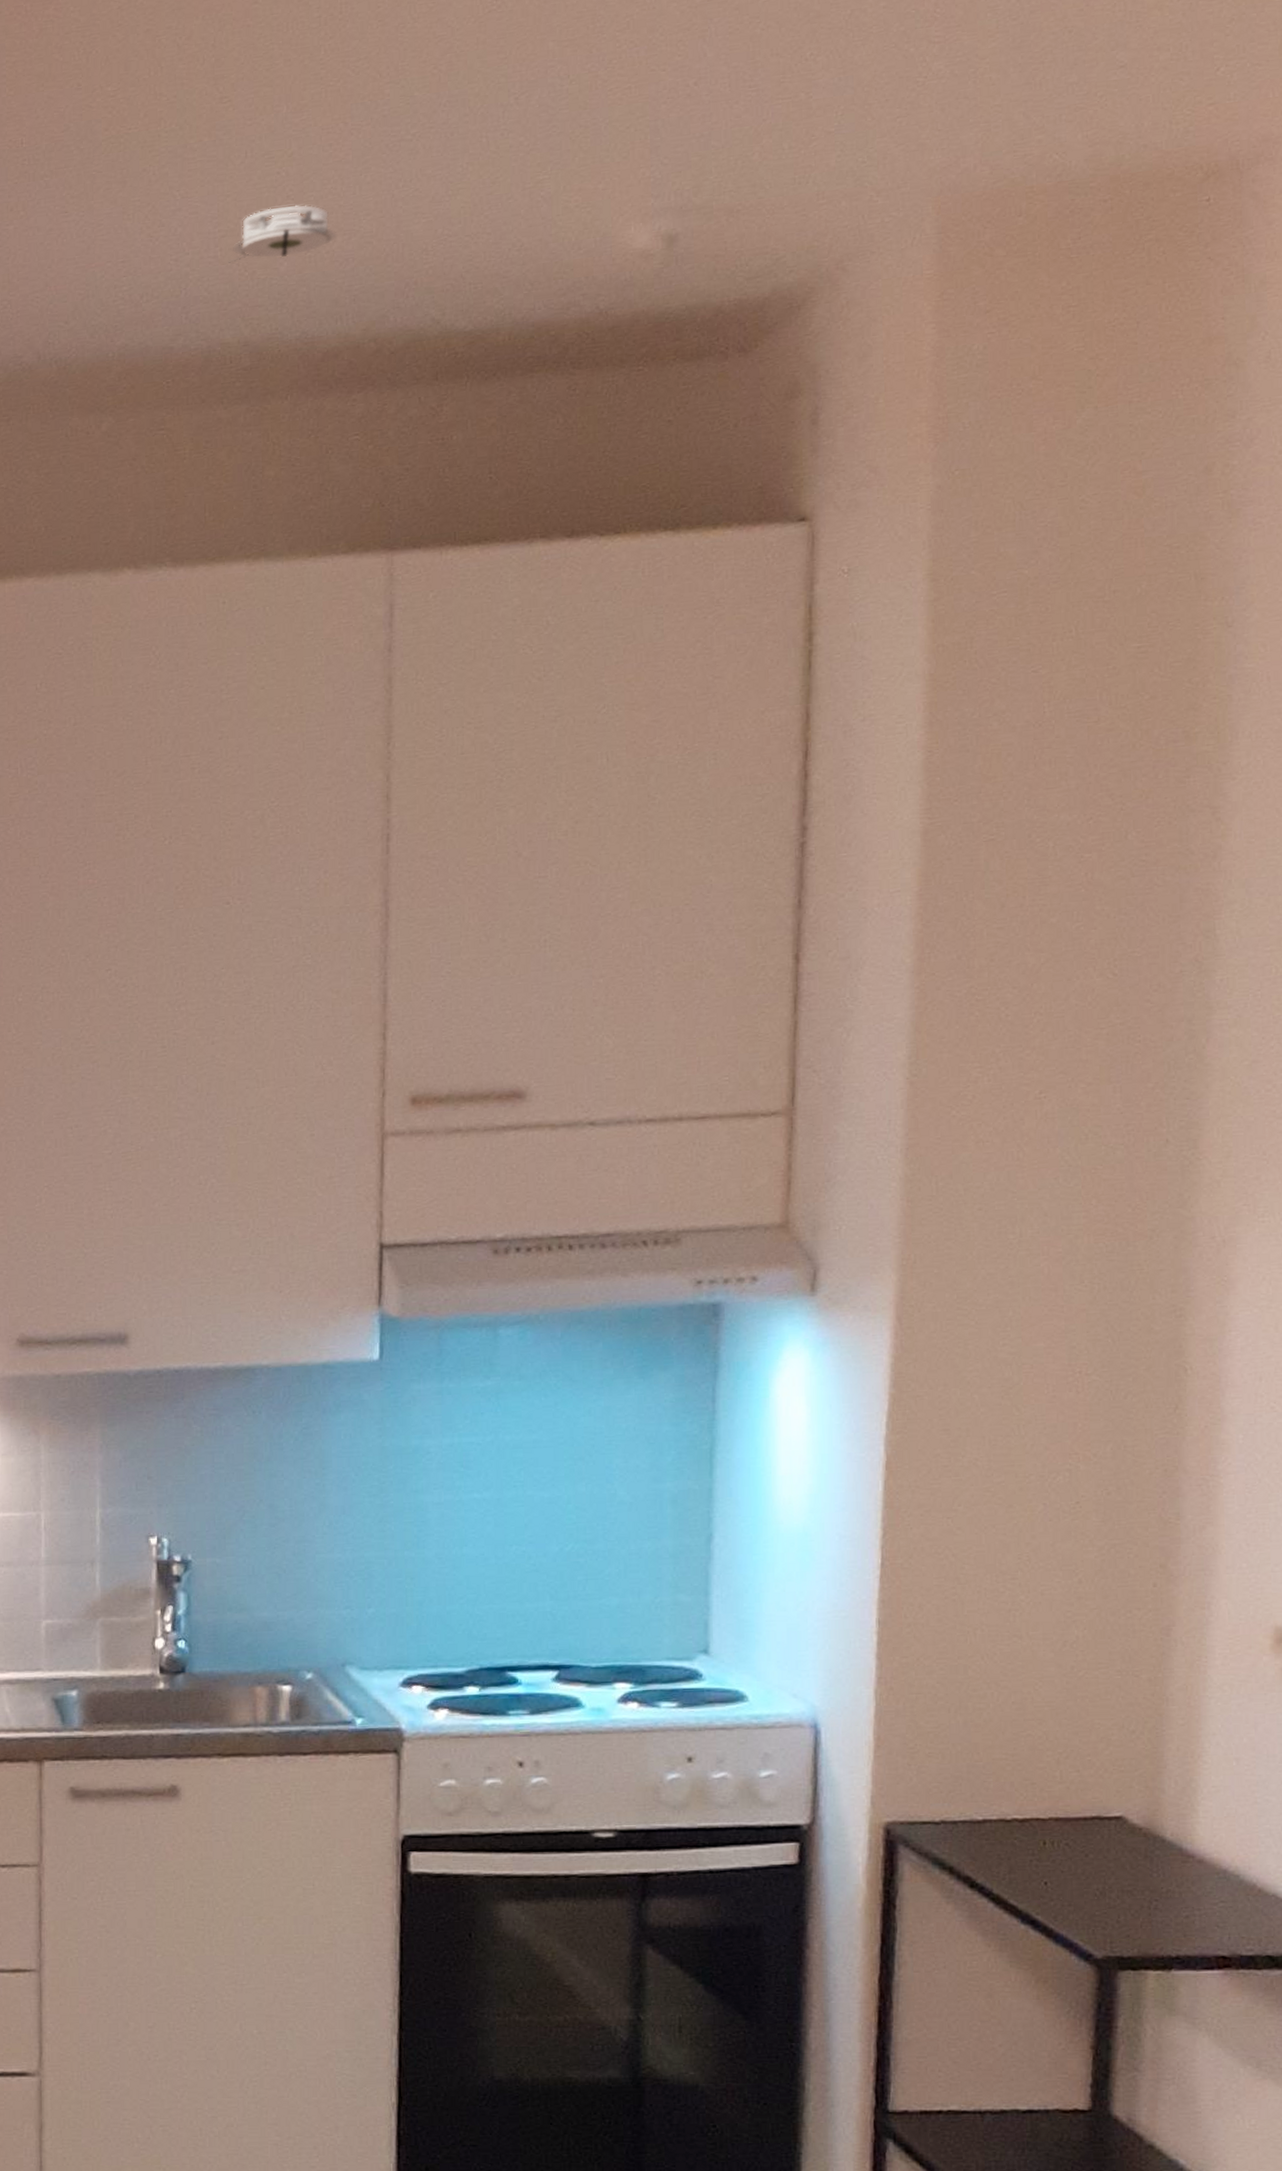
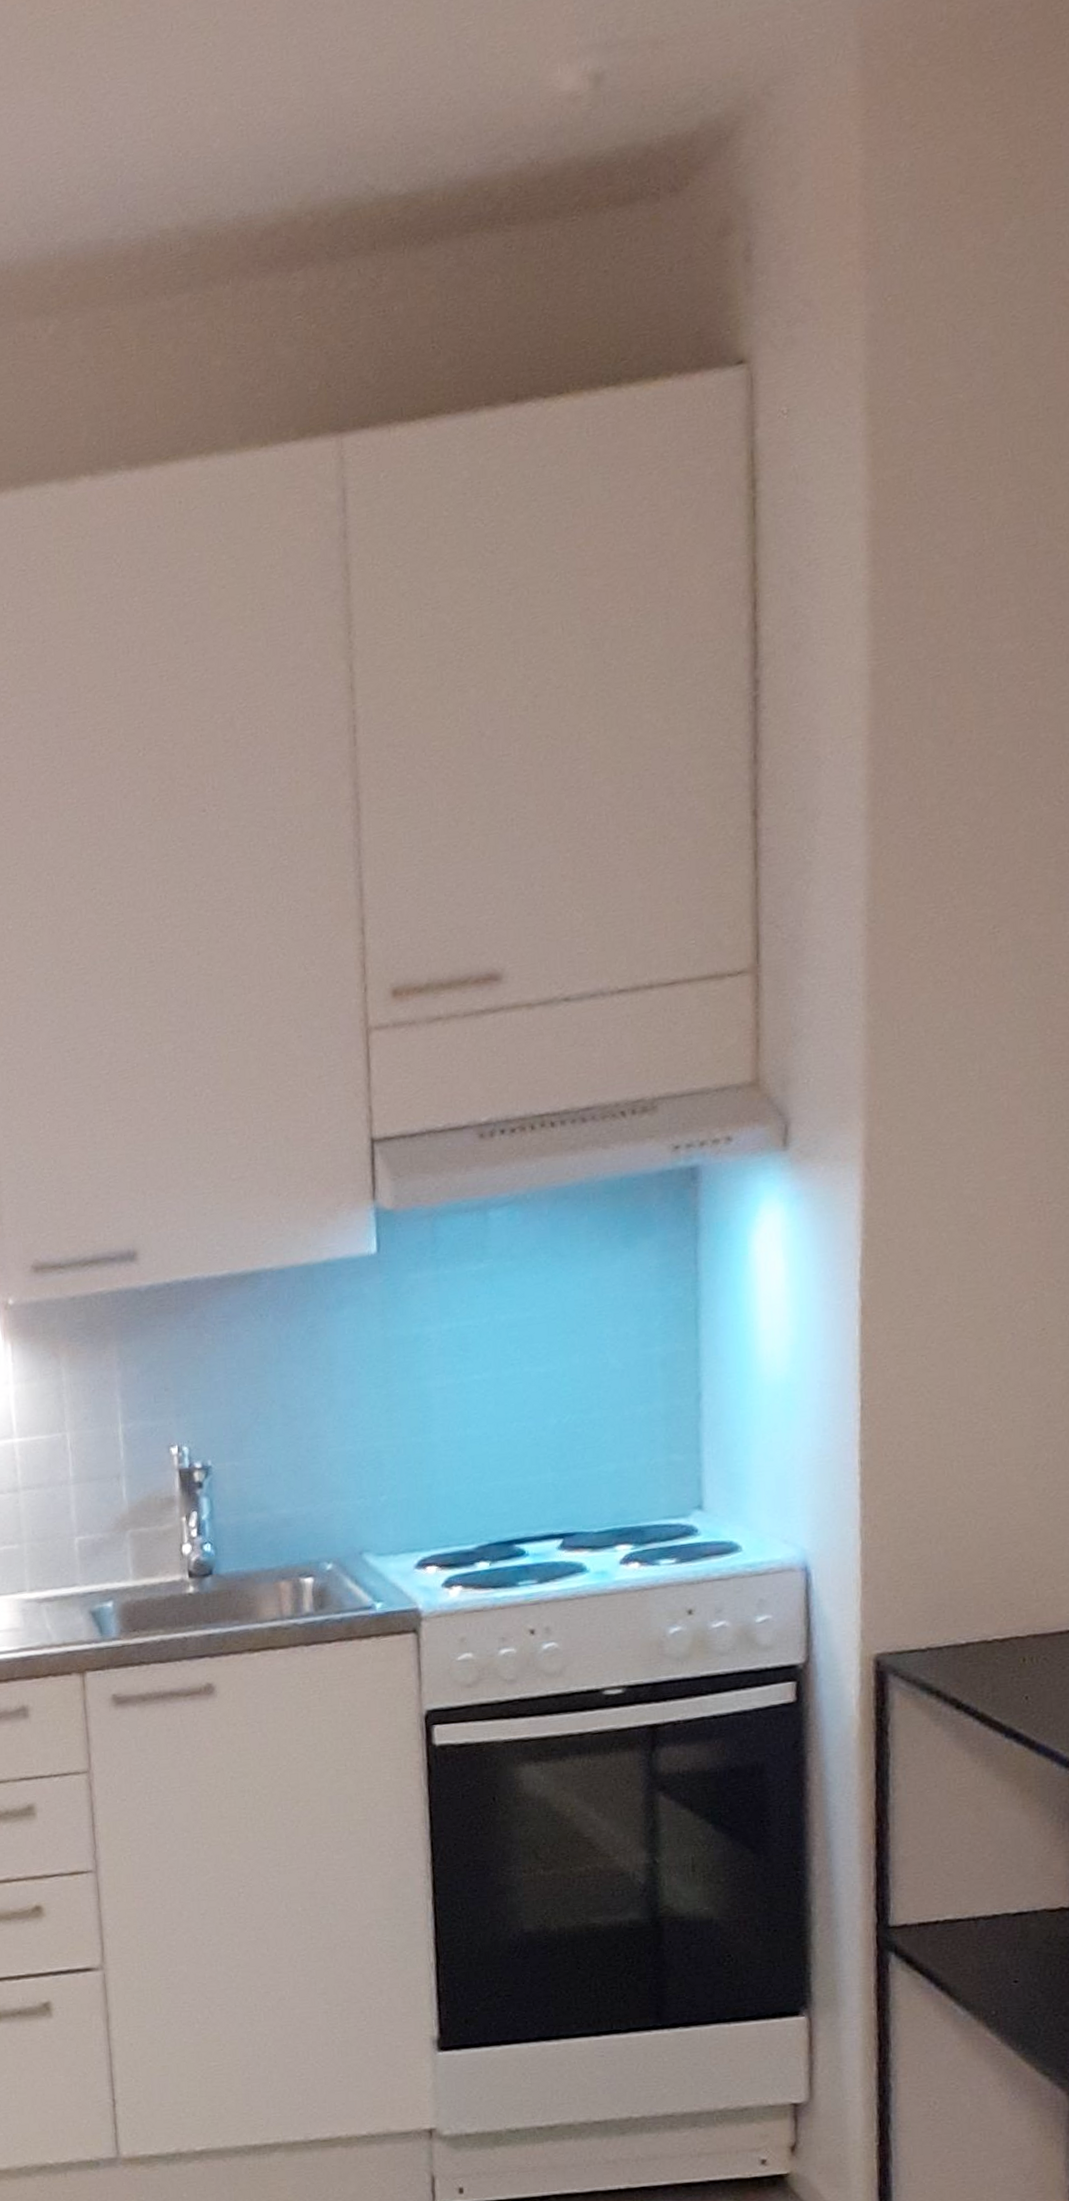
smoke detector: present [228,204,338,263] -> none [161,75,268,145]

